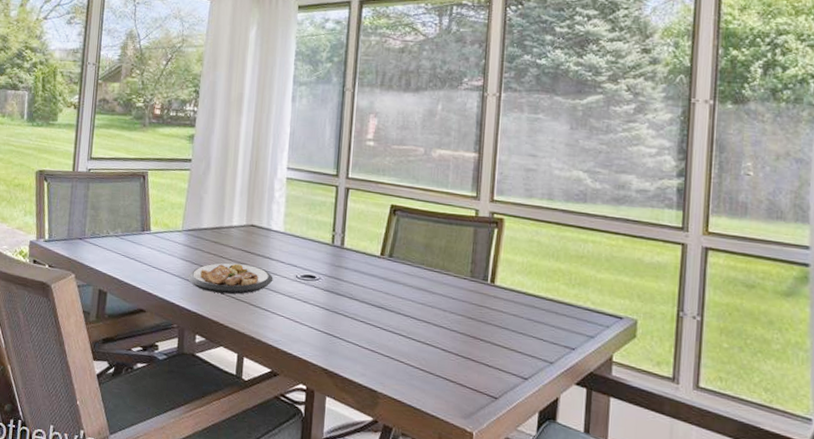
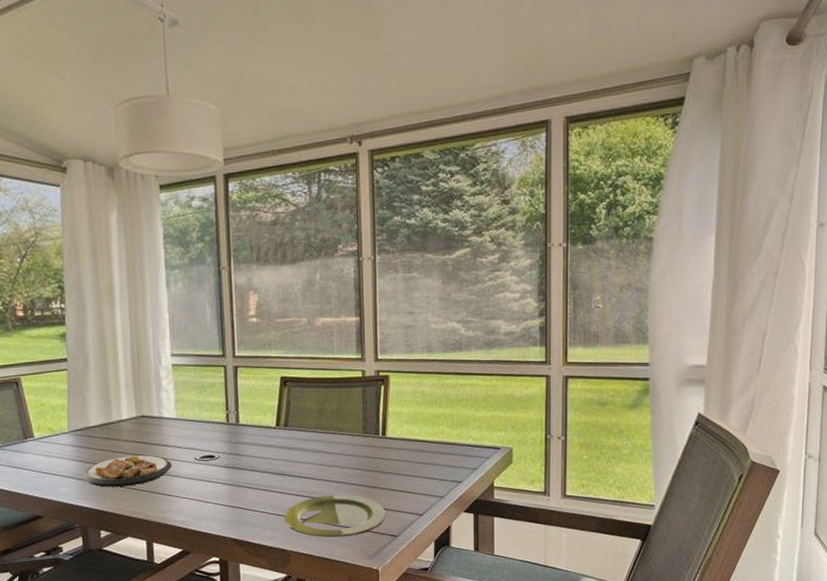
plate: none [377,337,487,389] -> present [284,494,386,538]

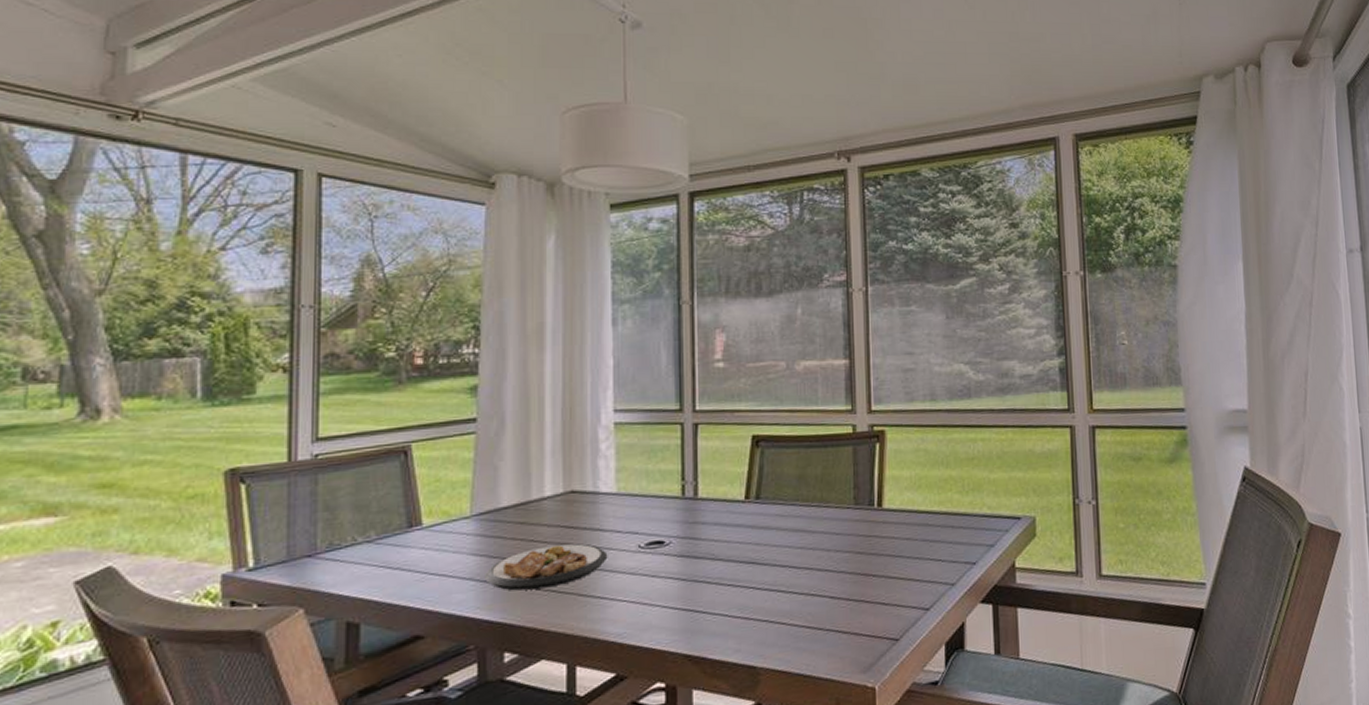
plate: present [284,494,386,538] -> none [753,586,884,646]

